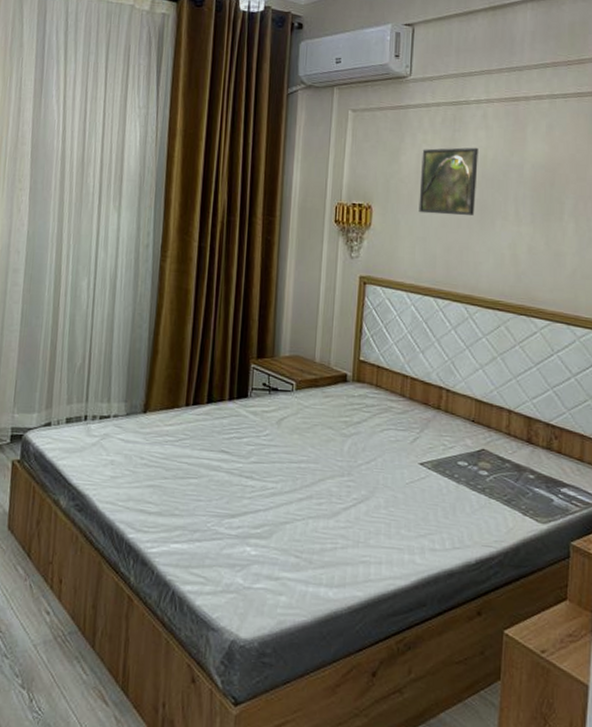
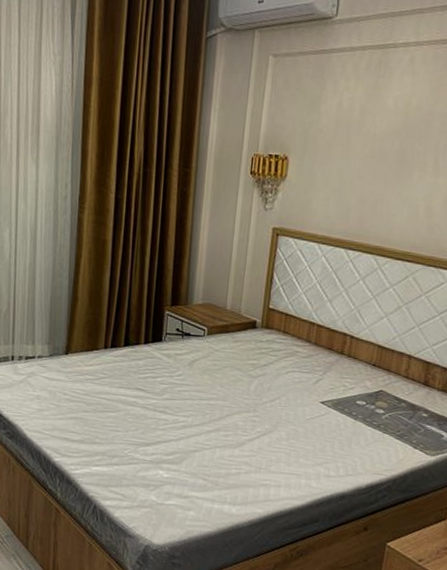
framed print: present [418,147,478,216] -> none [335,94,402,167]

